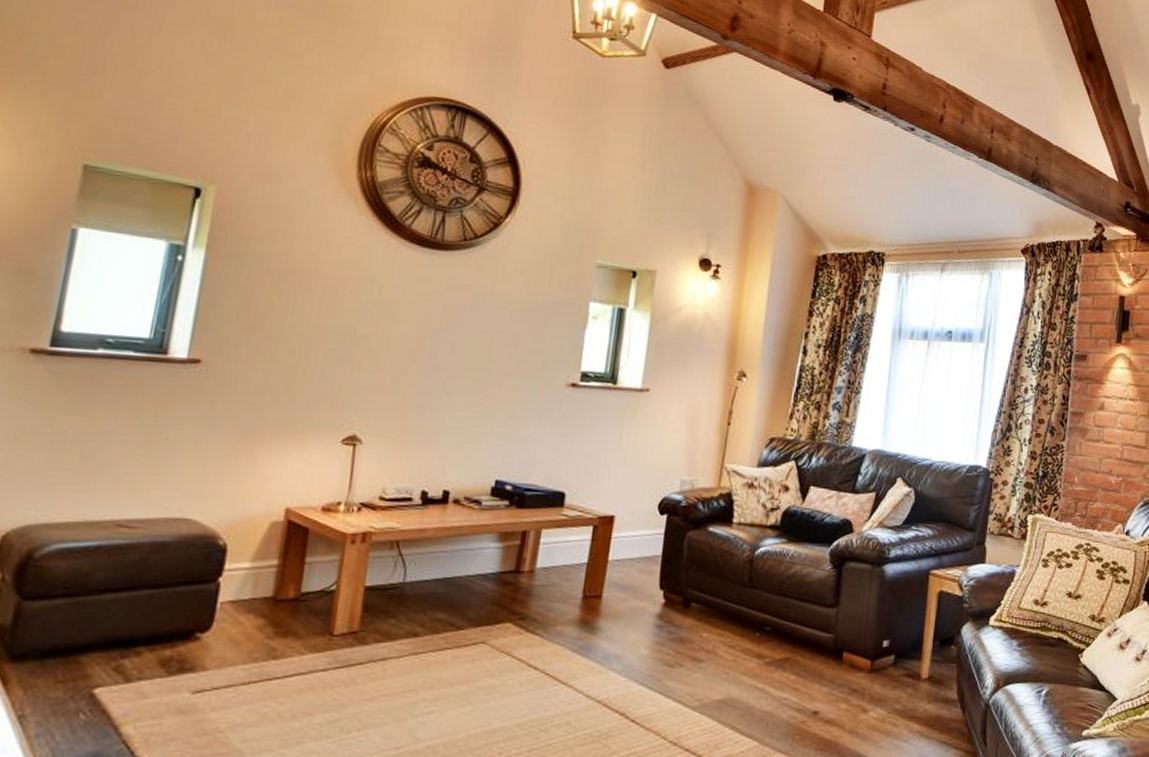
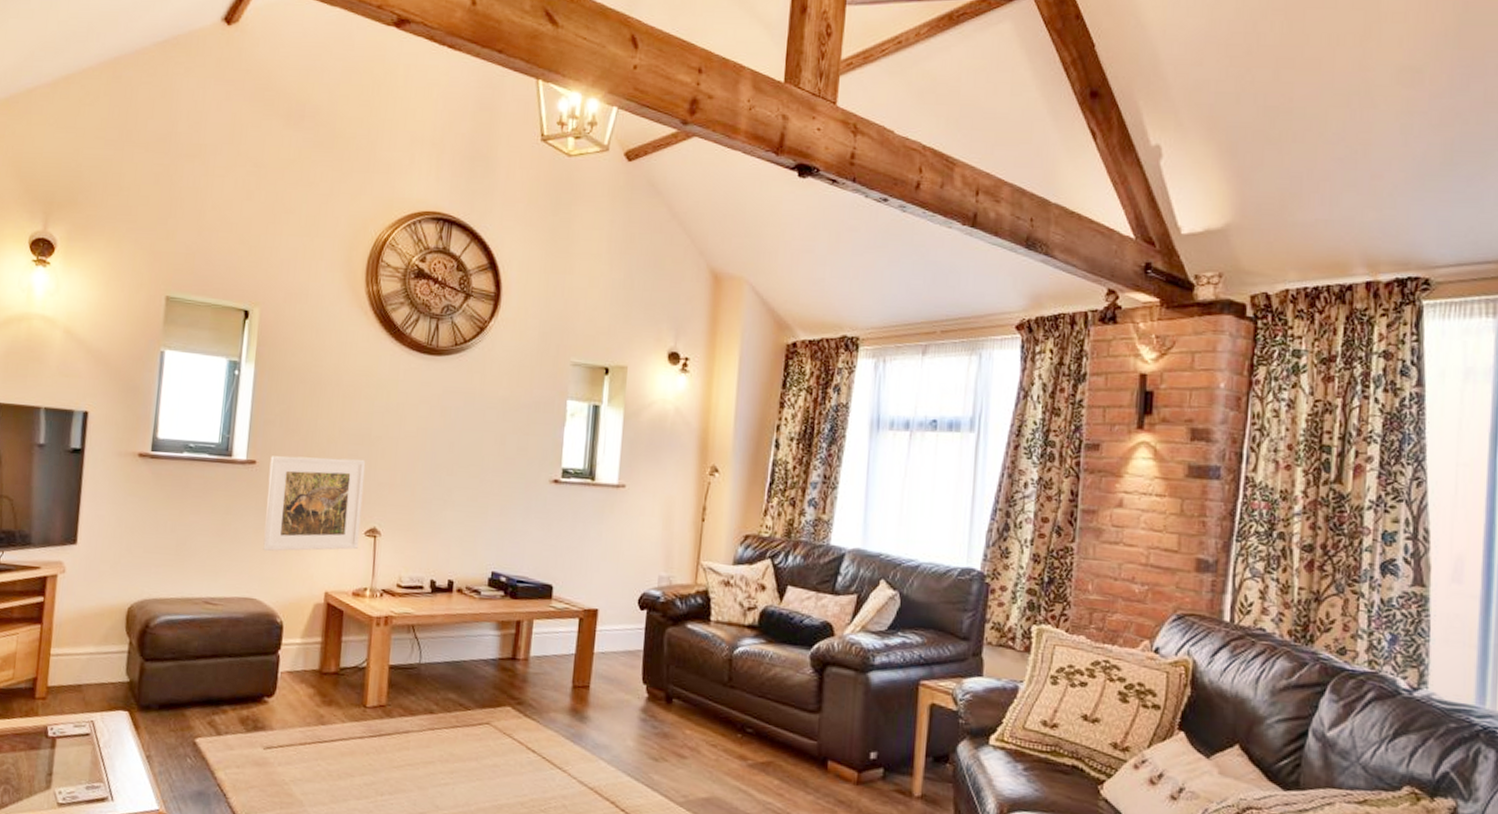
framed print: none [204,354,348,464] -> present [263,456,366,551]

